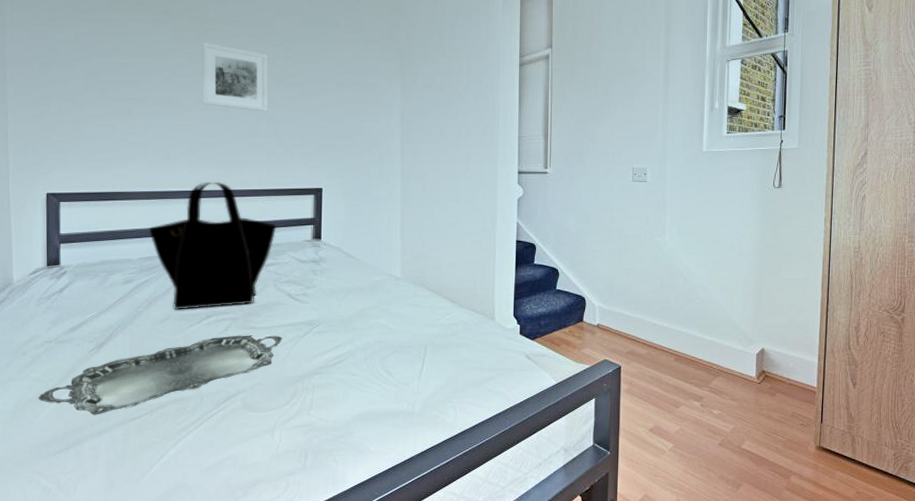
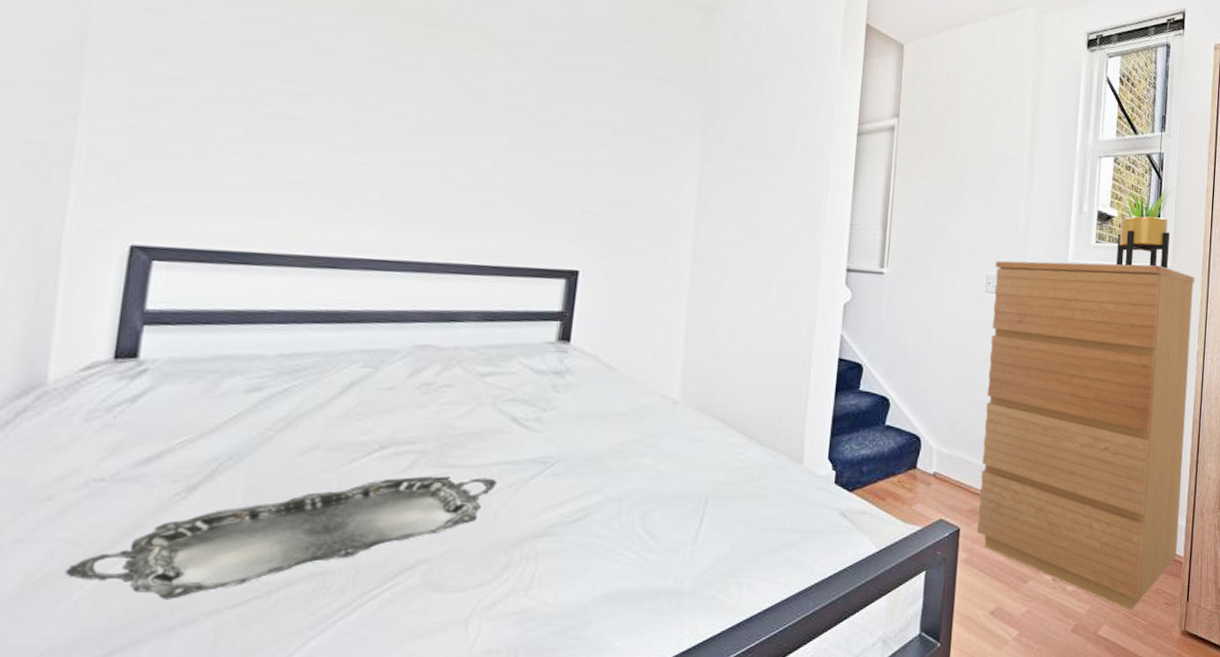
tote bag: present [149,181,277,310] -> none [300,248,505,436]
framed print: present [202,42,268,111] -> none [411,52,517,158]
dresser: none [635,147,821,430] -> present [976,260,1195,611]
potted plant: none [746,81,796,151] -> present [1116,187,1170,268]

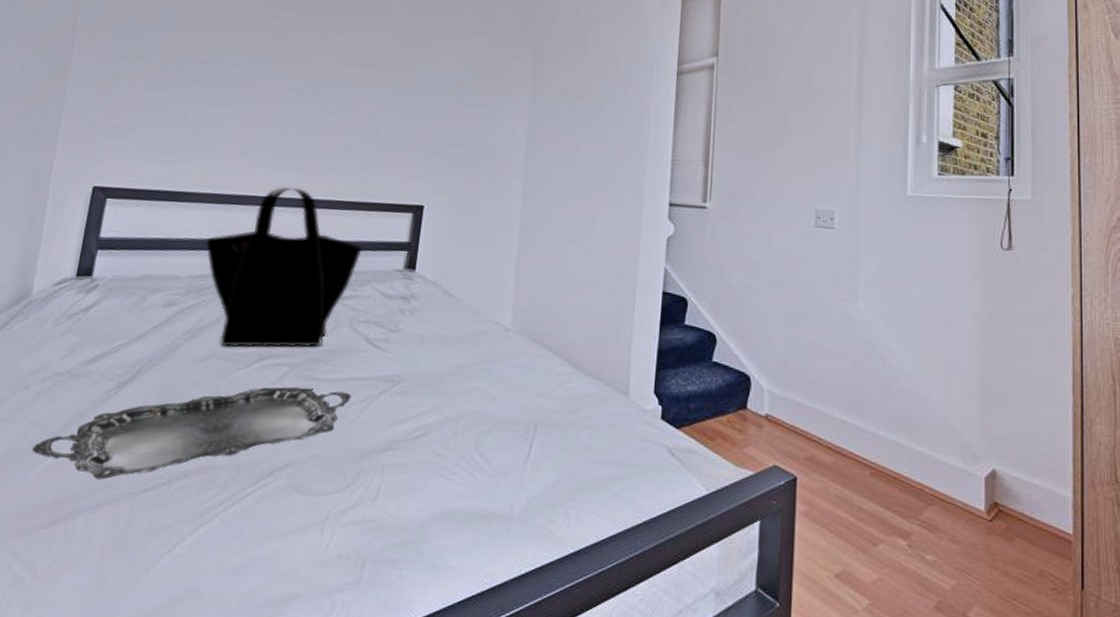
tote bag: none [300,248,505,436] -> present [205,187,362,348]
dresser: present [976,260,1195,611] -> none [815,194,1063,593]
potted plant: present [1116,187,1170,268] -> none [964,115,1028,202]

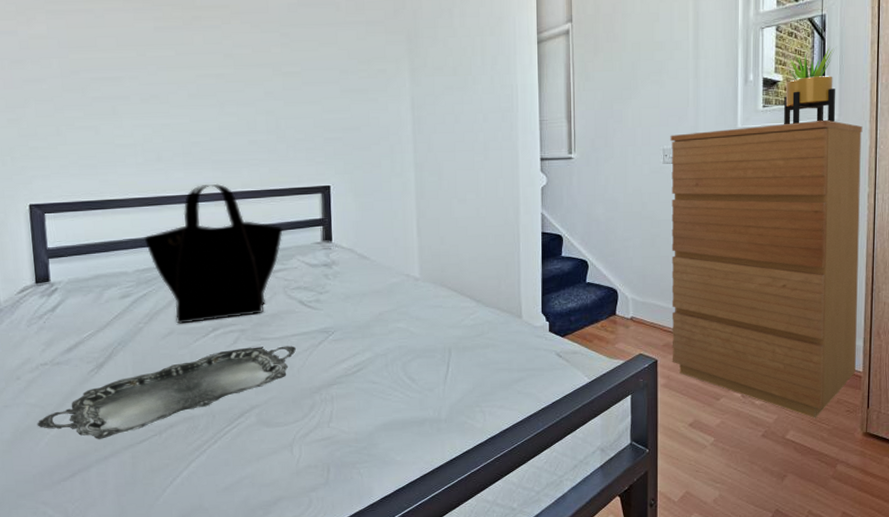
dresser: none [815,194,1063,593] -> present [670,119,863,418]
potted plant: none [964,115,1028,202] -> present [784,47,836,125]

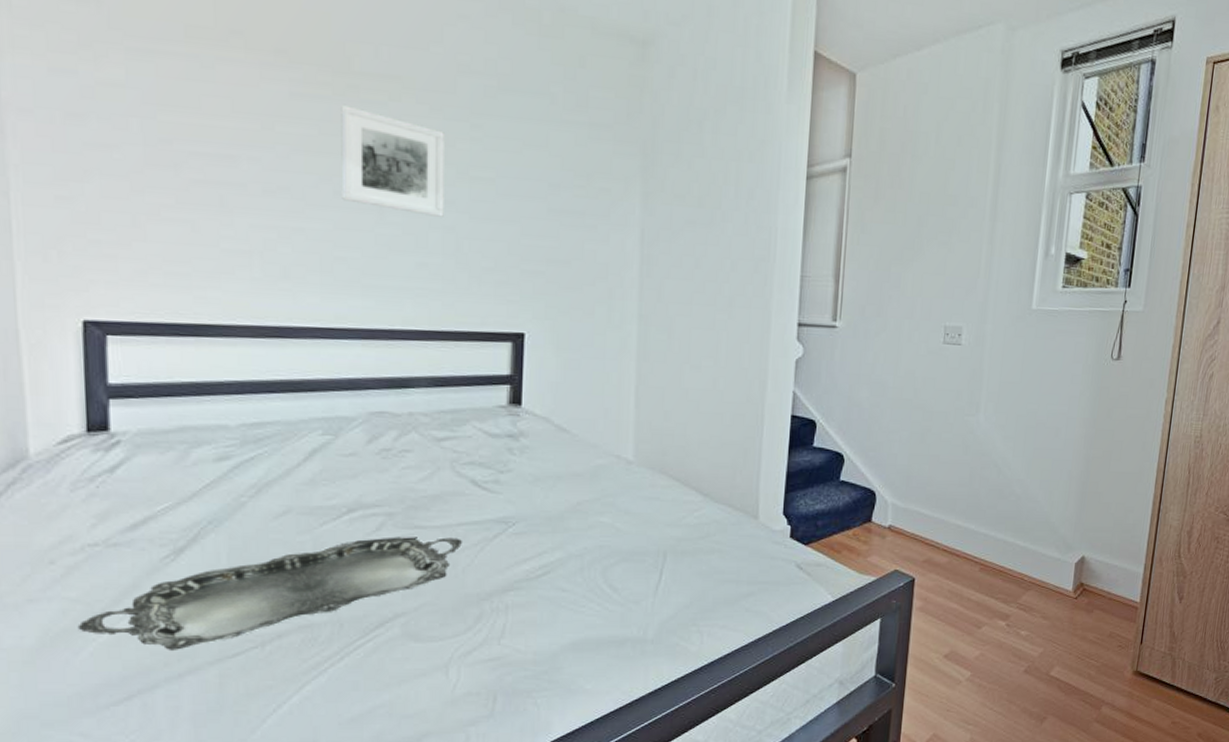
tote bag: present [144,183,283,324] -> none [256,316,455,501]
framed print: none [189,31,266,105] -> present [341,105,444,217]
dresser: present [670,119,863,418] -> none [931,309,1168,653]
potted plant: present [784,47,836,125] -> none [1084,225,1146,313]

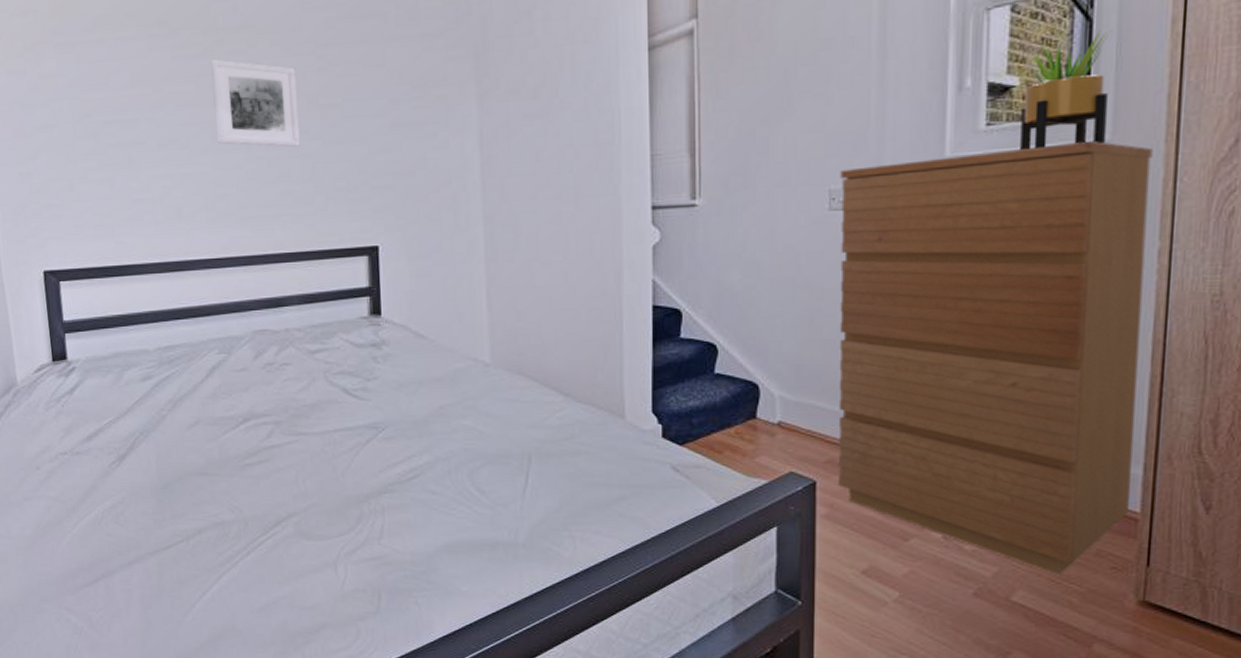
serving tray: present [77,537,462,650] -> none [58,443,339,542]
dresser: none [931,309,1168,653] -> present [837,140,1153,575]
potted plant: none [1084,225,1146,313] -> present [1020,31,1108,151]

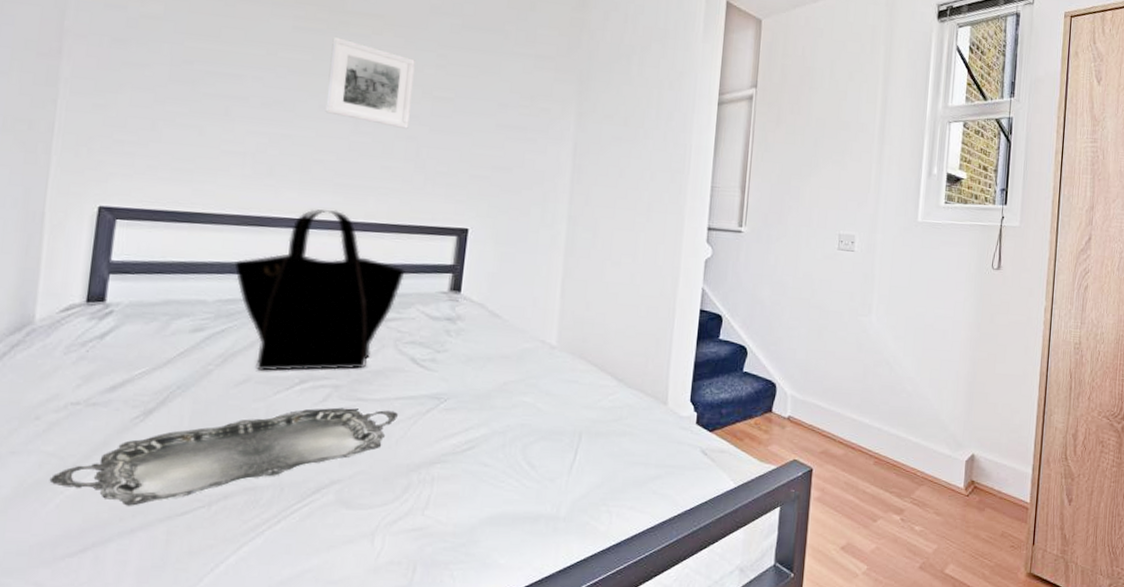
serving tray: none [58,443,339,542] -> present [49,407,398,506]
tote bag: none [165,244,323,412] -> present [234,209,405,371]
dresser: present [837,140,1153,575] -> none [828,220,1043,552]
potted plant: present [1020,31,1108,151] -> none [965,151,1019,228]

